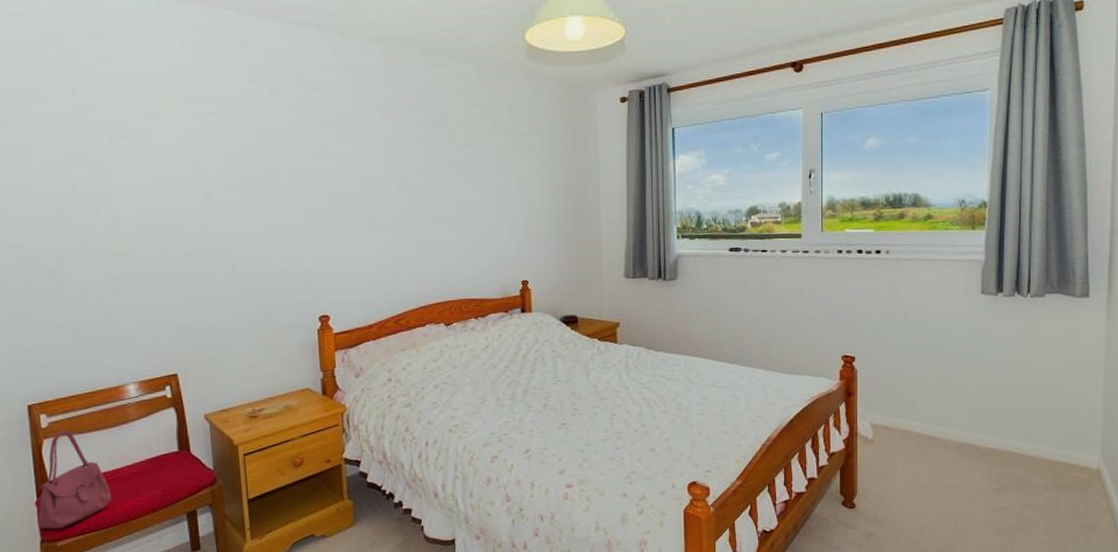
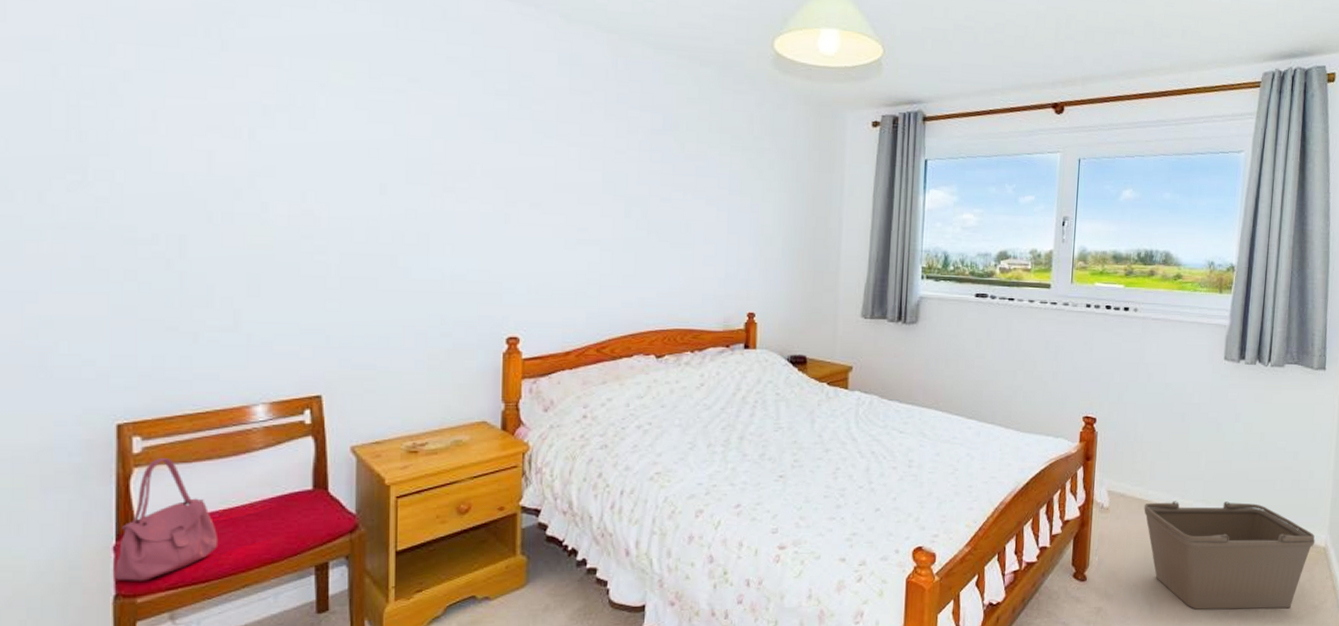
bicycle basket: none [908,429,1087,532] -> present [1144,501,1315,610]

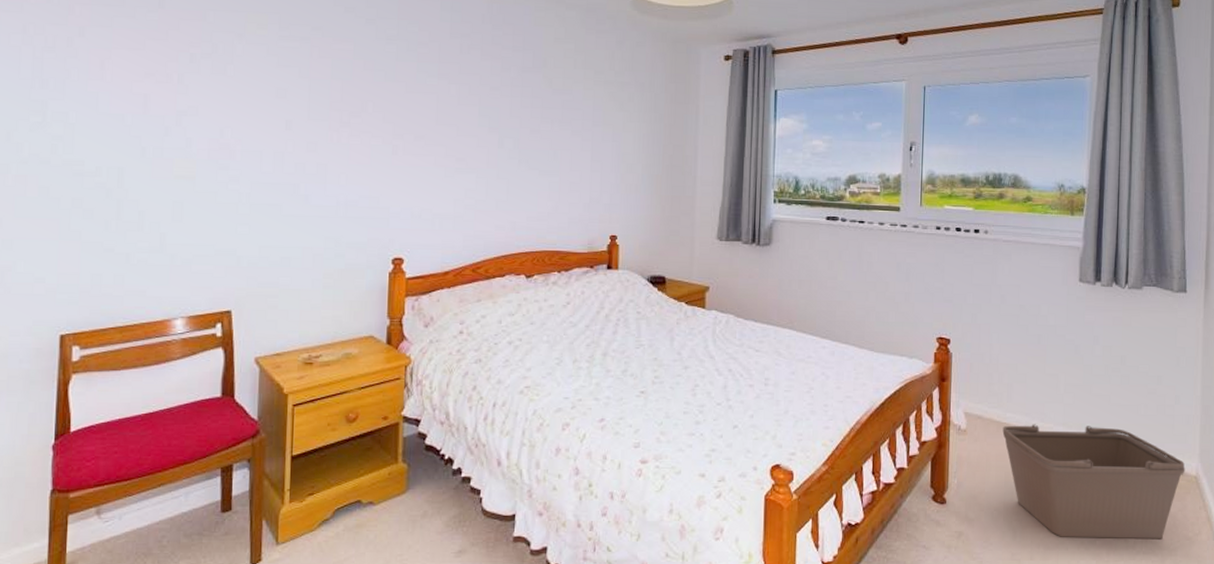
handbag: present [114,458,219,581] -> none [51,366,140,478]

